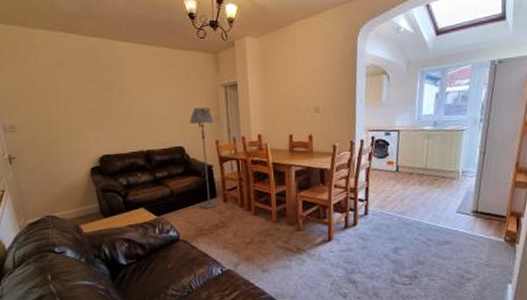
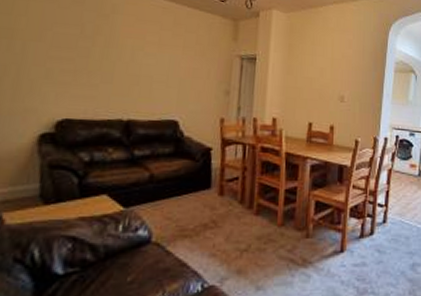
floor lamp: present [190,107,218,209] -> none [188,76,222,203]

